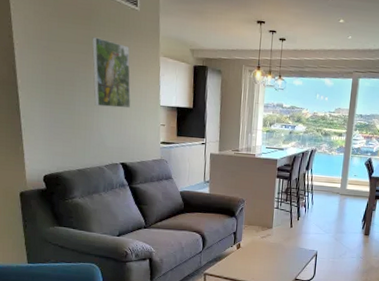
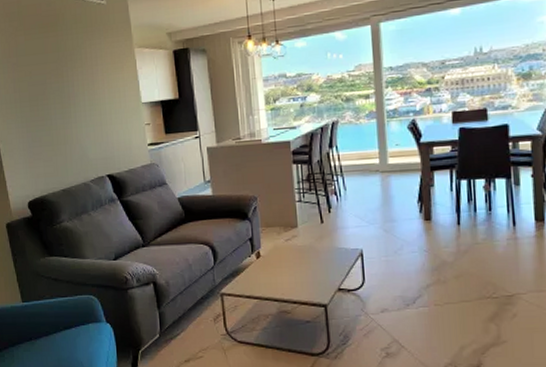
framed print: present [92,37,131,109] -> none [60,42,110,116]

